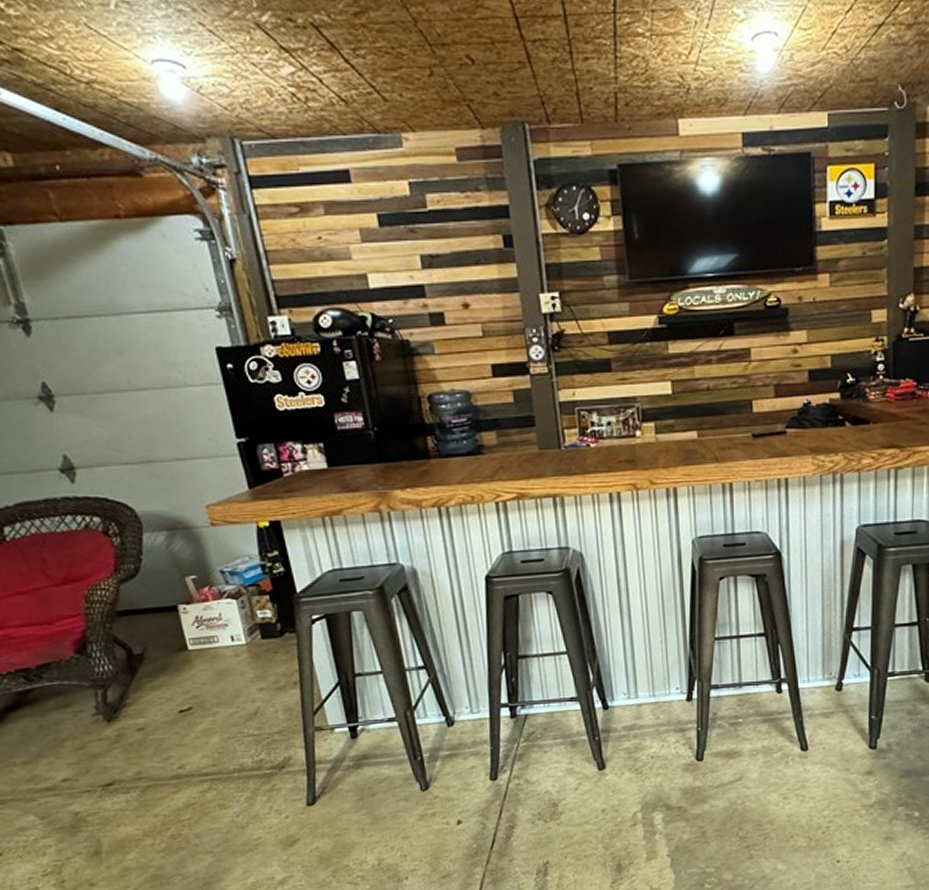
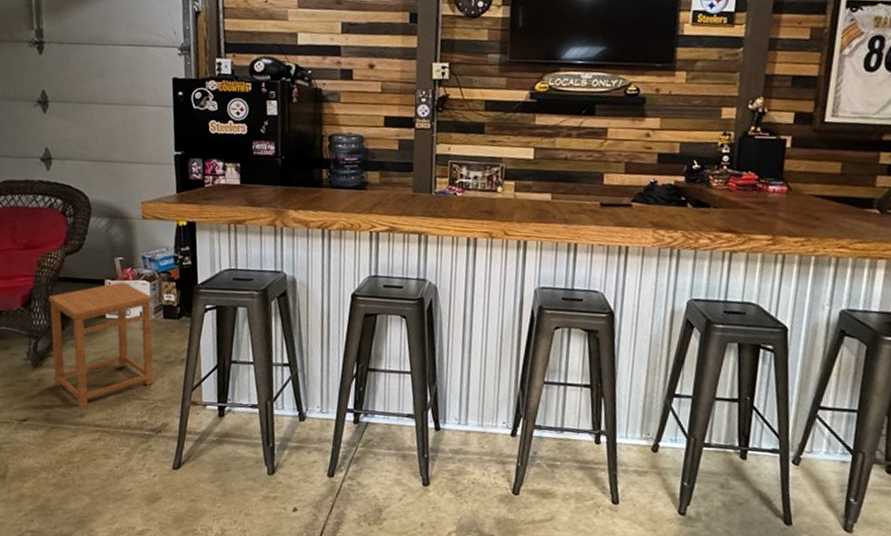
side table: none [108,604,264,758] -> present [48,281,154,408]

